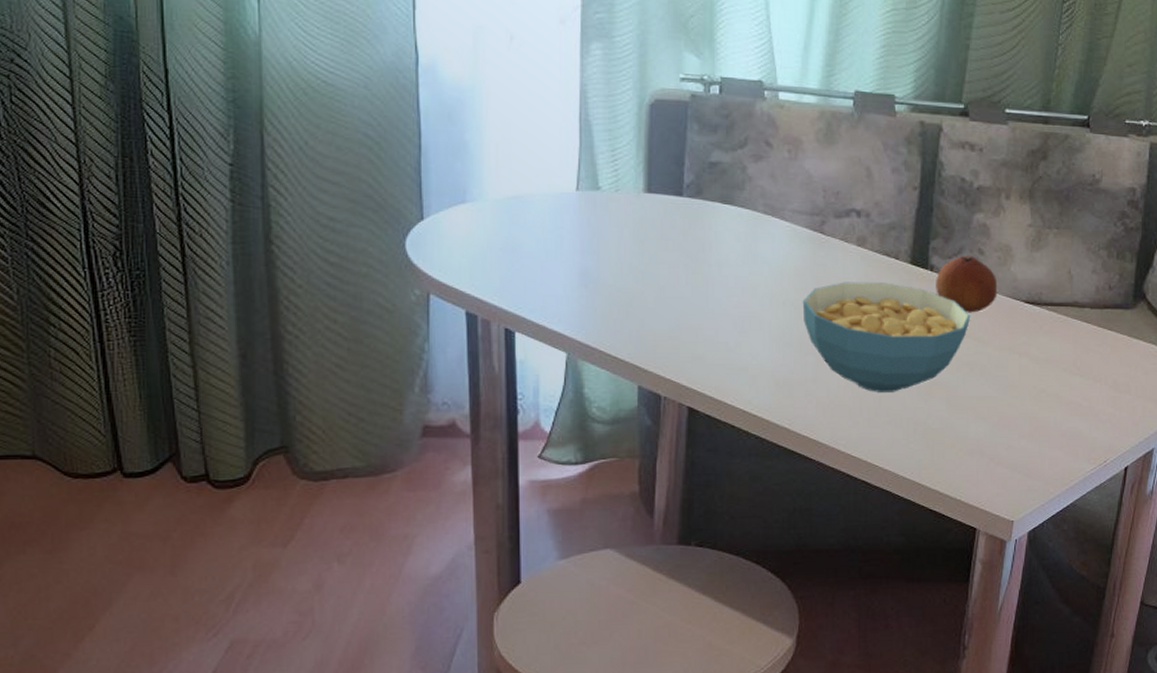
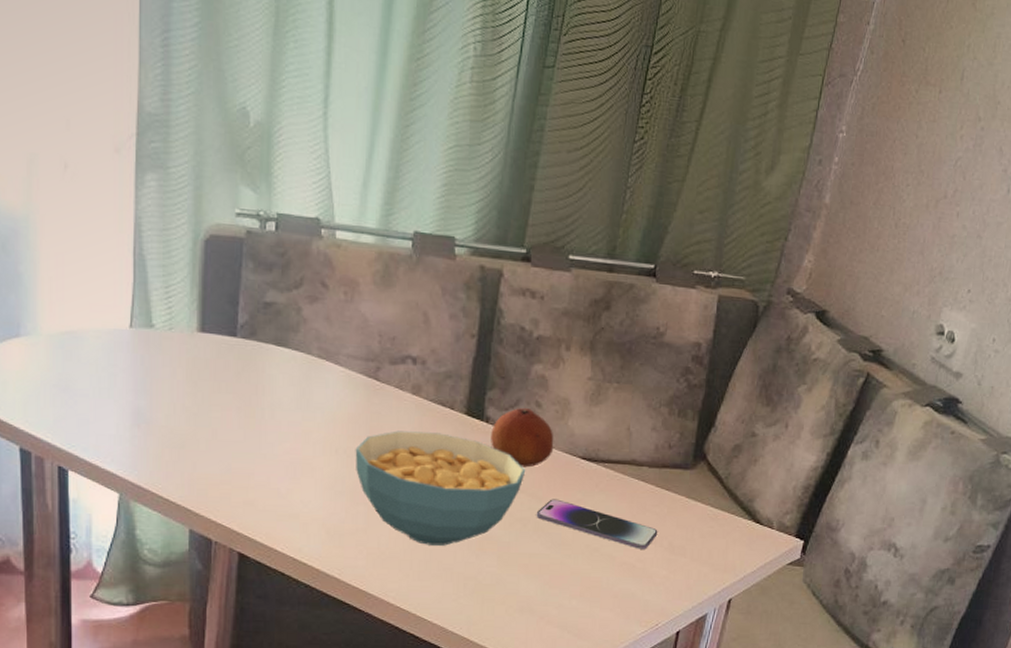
smartphone: none [983,342,1102,388] -> present [536,499,658,549]

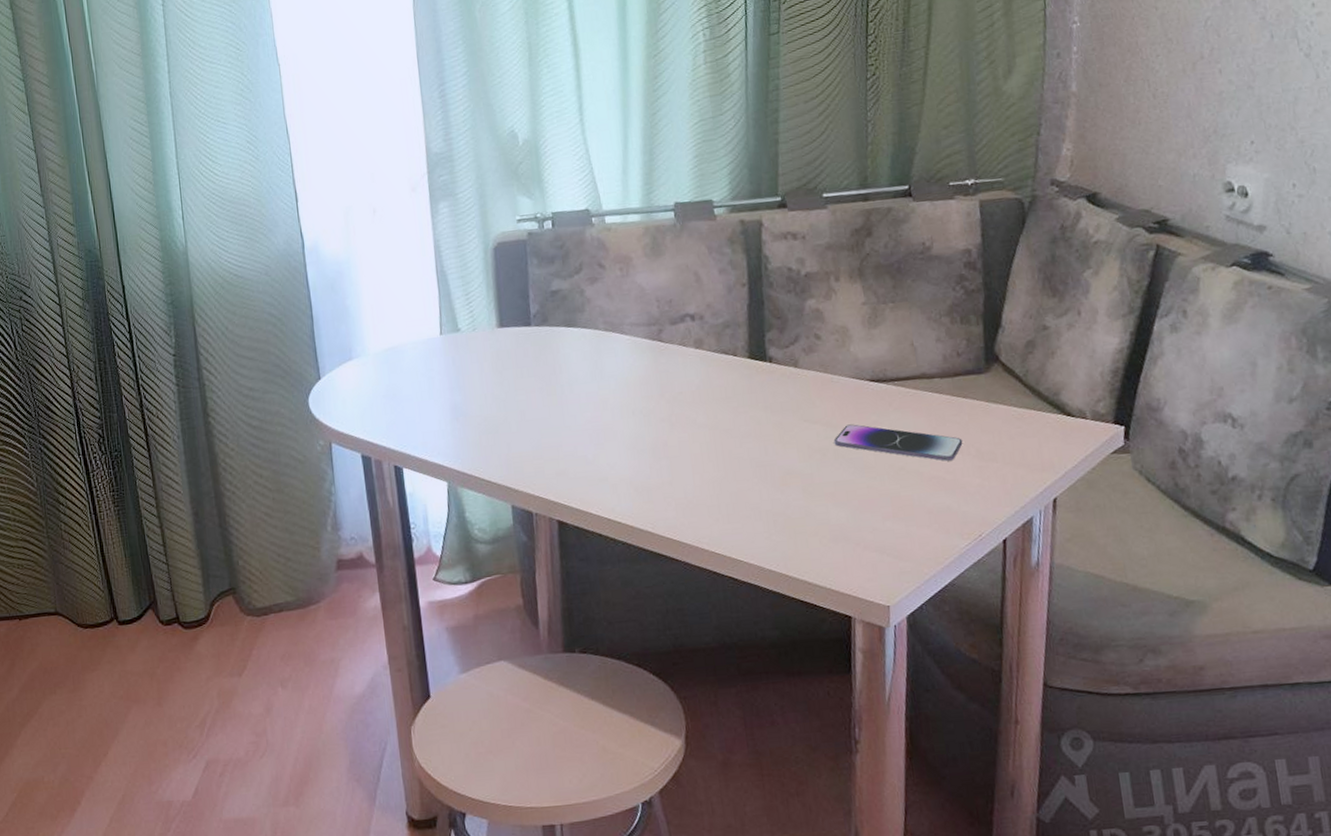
cereal bowl: present [355,431,526,546] -> none [650,379,816,488]
fruit: present [491,408,554,468] -> none [776,342,840,399]

